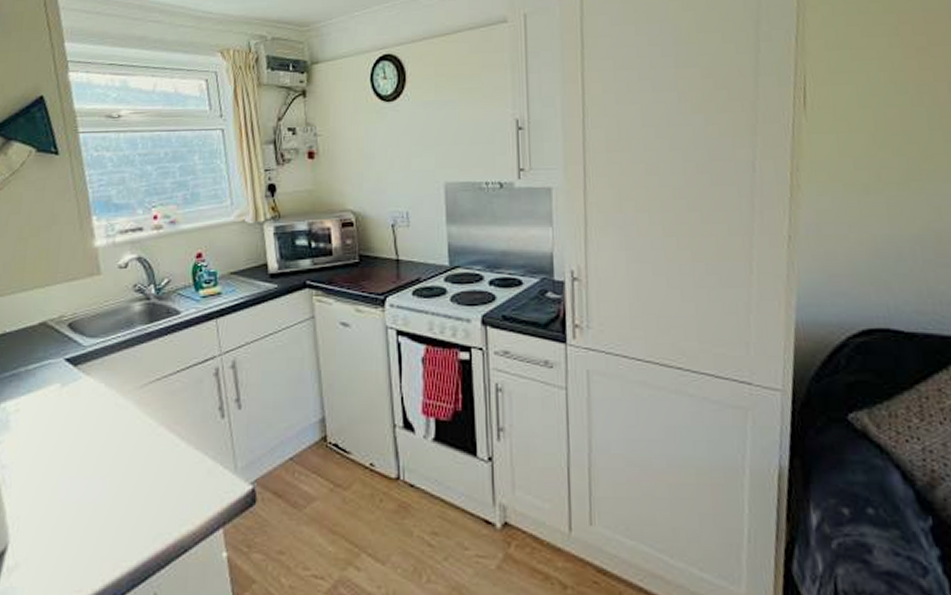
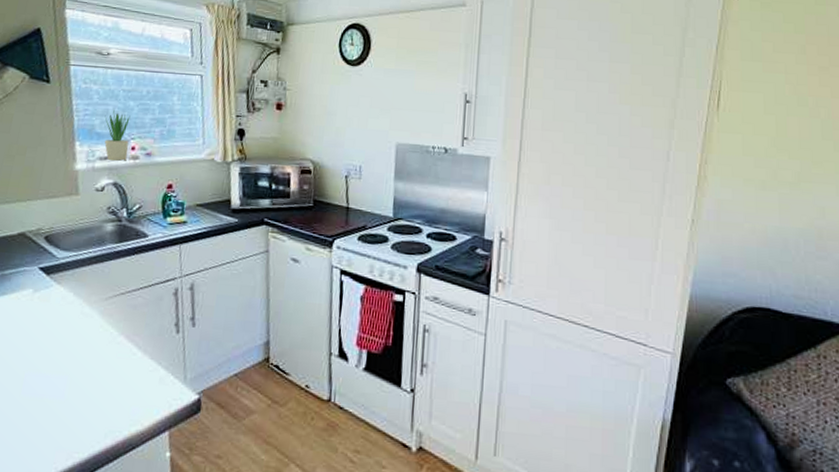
potted plant: none [121,176,150,234] -> present [104,109,131,162]

